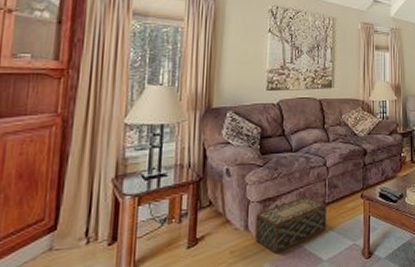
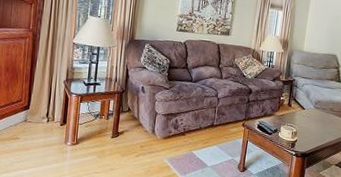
woven basket: present [255,196,327,253] -> none [159,117,215,154]

